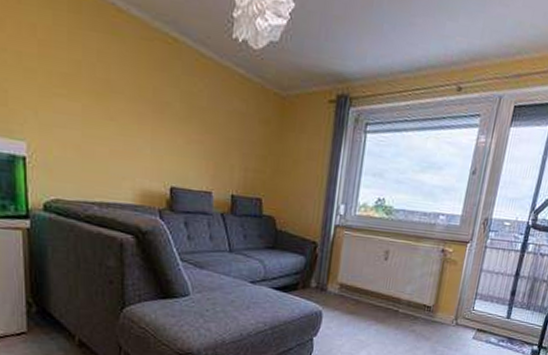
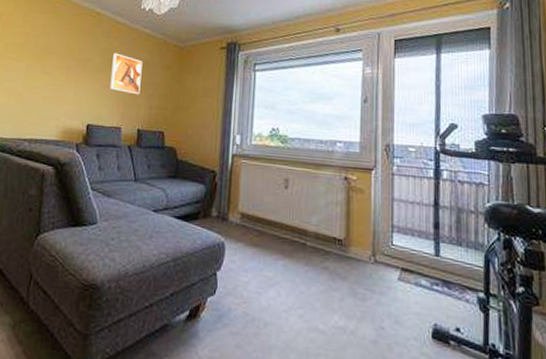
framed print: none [196,97,236,154] -> present [110,53,143,95]

